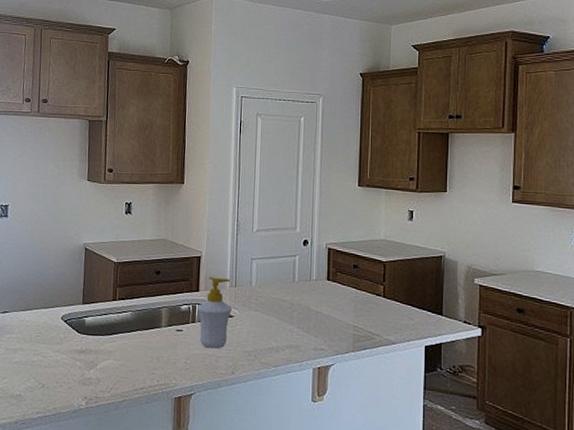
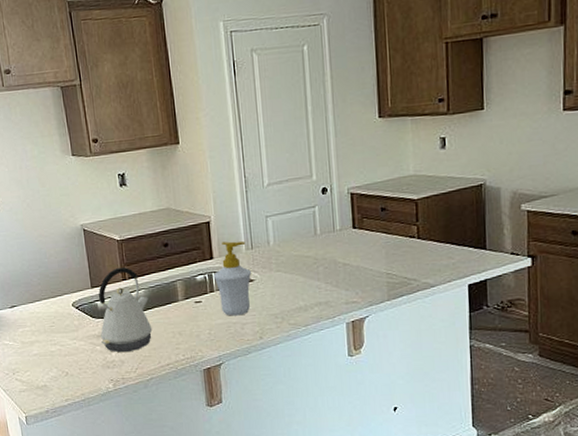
kettle: none [82,288,134,372] -> present [98,267,153,353]

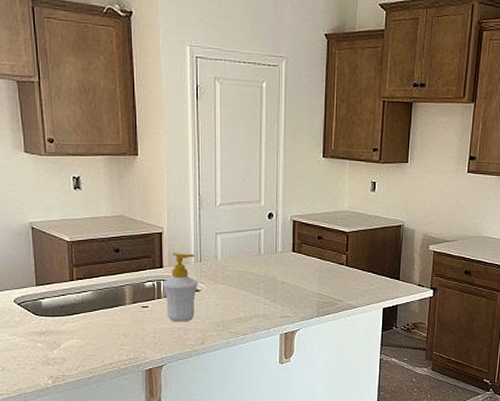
kettle: present [98,267,153,353] -> none [43,268,97,351]

